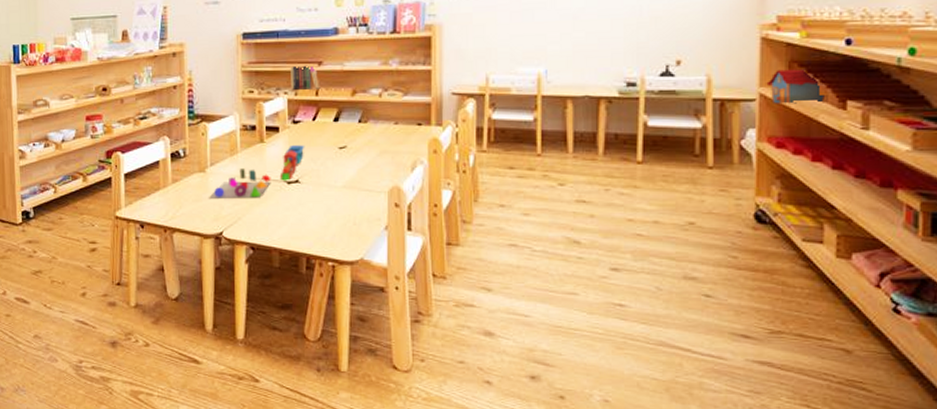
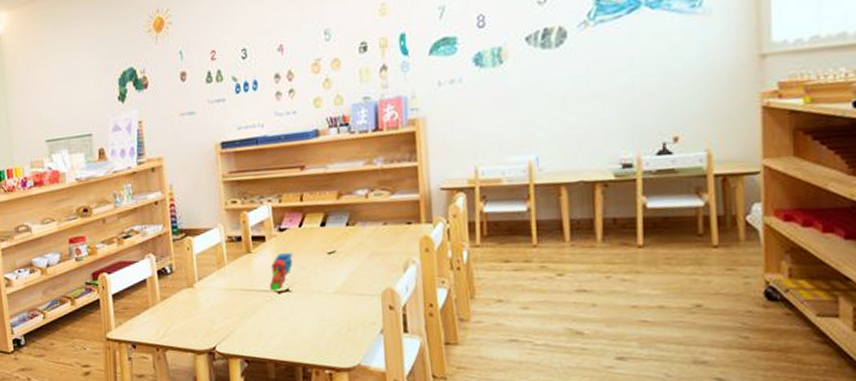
toy blocks: present [209,167,271,198] -> none [199,280,261,314]
books: present [291,65,321,90] -> none [273,170,305,197]
toy house: present [766,69,830,104] -> none [770,135,839,176]

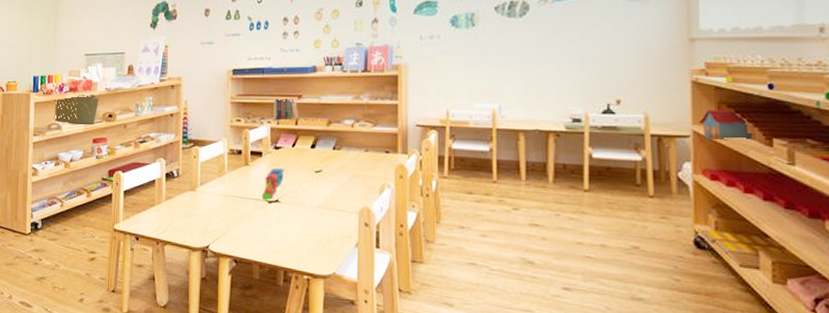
basket: none [20,188,71,224] -> present [55,95,100,124]
books: none [273,170,305,197] -> present [274,98,300,120]
toy house: none [770,135,839,176] -> present [698,109,757,141]

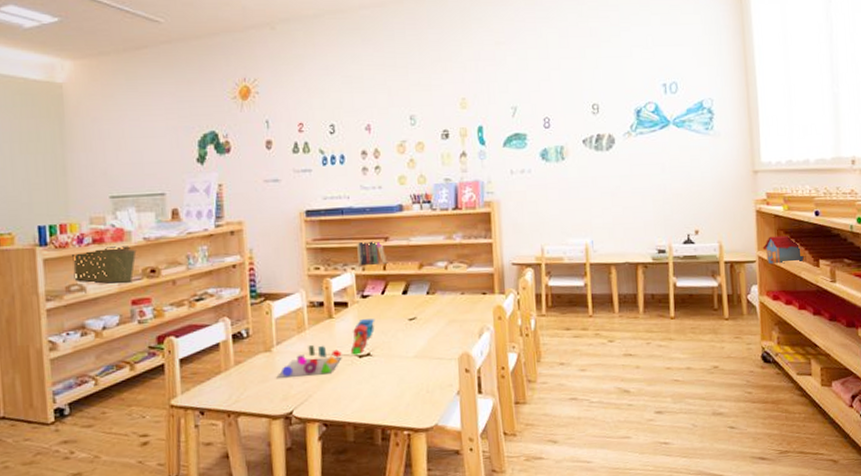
toy blocks: none [198,187,254,215] -> present [276,344,342,378]

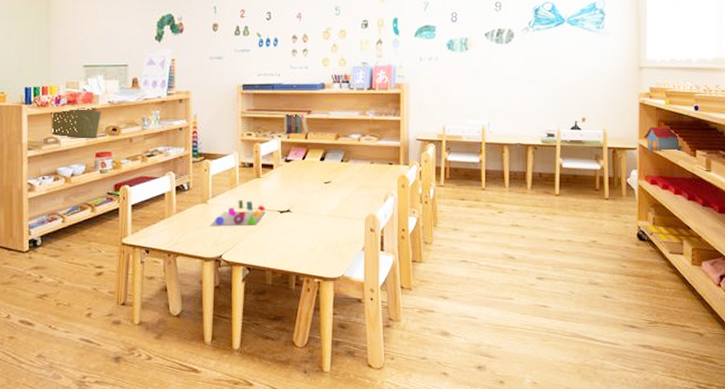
toy train: present [351,319,375,355] -> none [274,180,296,210]

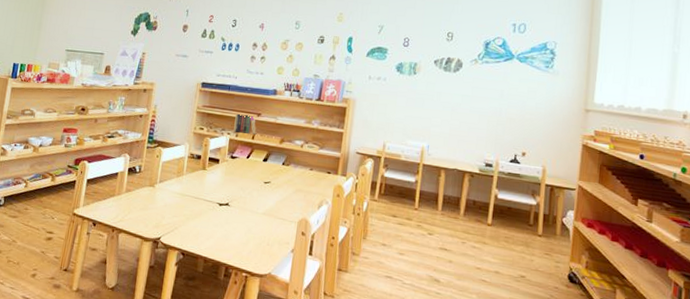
basket: present [52,107,102,138] -> none [30,86,75,115]
toy blocks: present [210,199,266,226] -> none [154,187,207,214]
toy house: present [643,126,685,152] -> none [584,169,627,199]

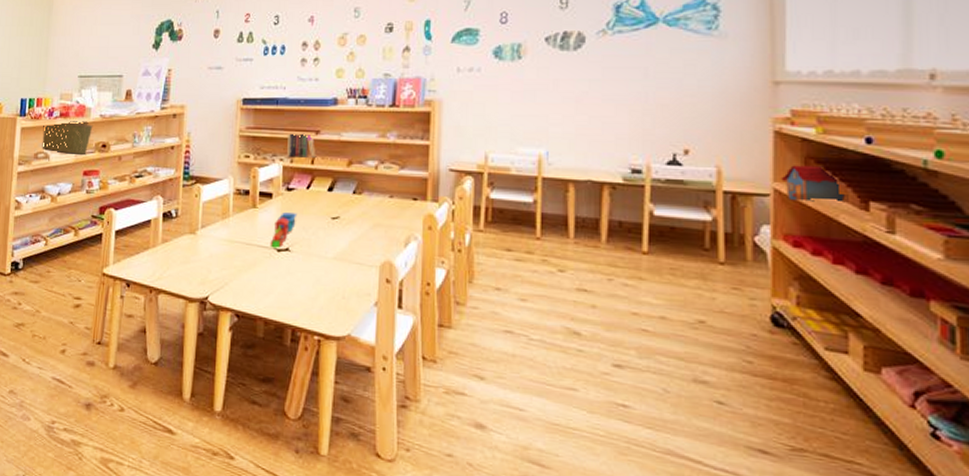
basket: none [30,86,75,115] -> present [43,121,93,154]
toy train: none [215,175,238,203] -> present [271,212,298,248]
toy house: none [584,169,627,199] -> present [781,165,850,203]

